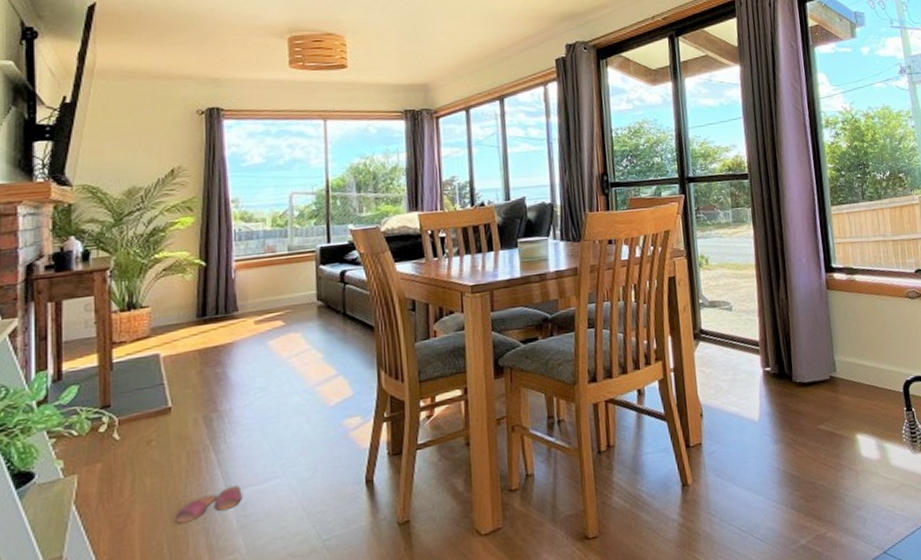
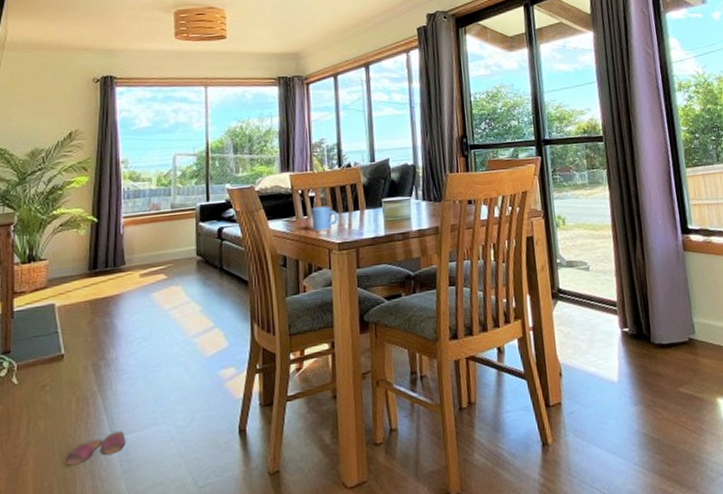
mug: none [441,246,471,275] -> present [310,205,338,232]

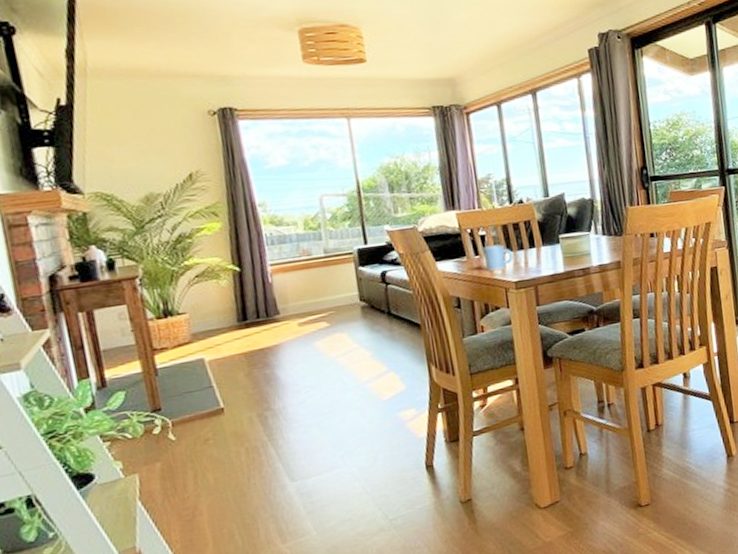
slippers: present [66,431,125,466] -> none [243,476,307,513]

